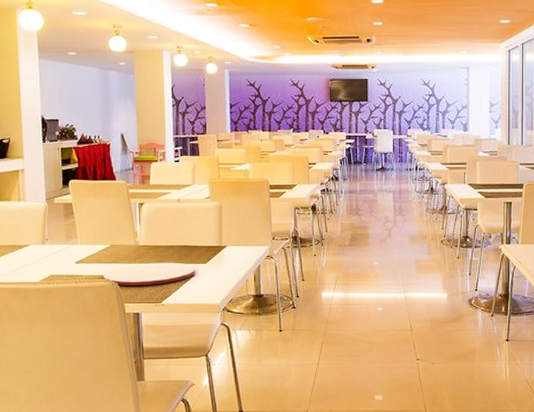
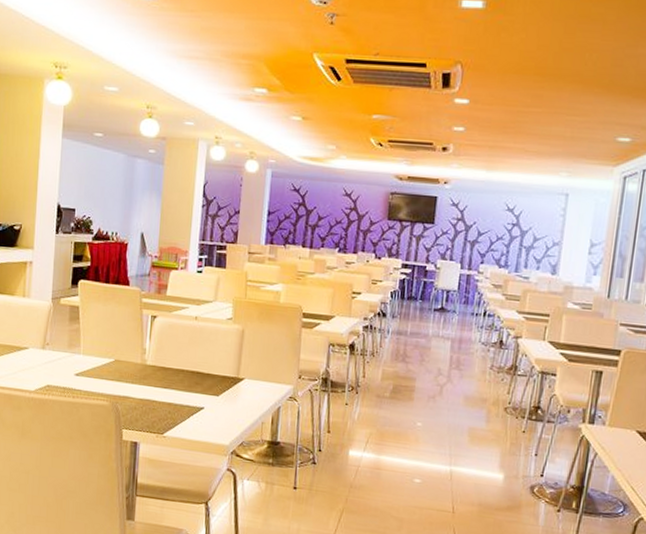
plate: present [103,262,196,287] -> none [102,385,206,413]

